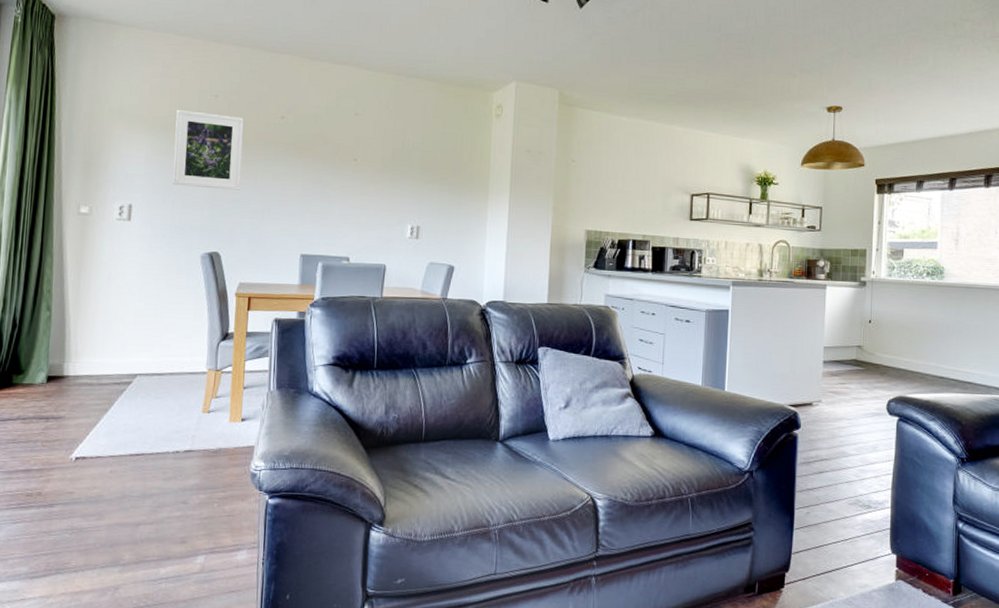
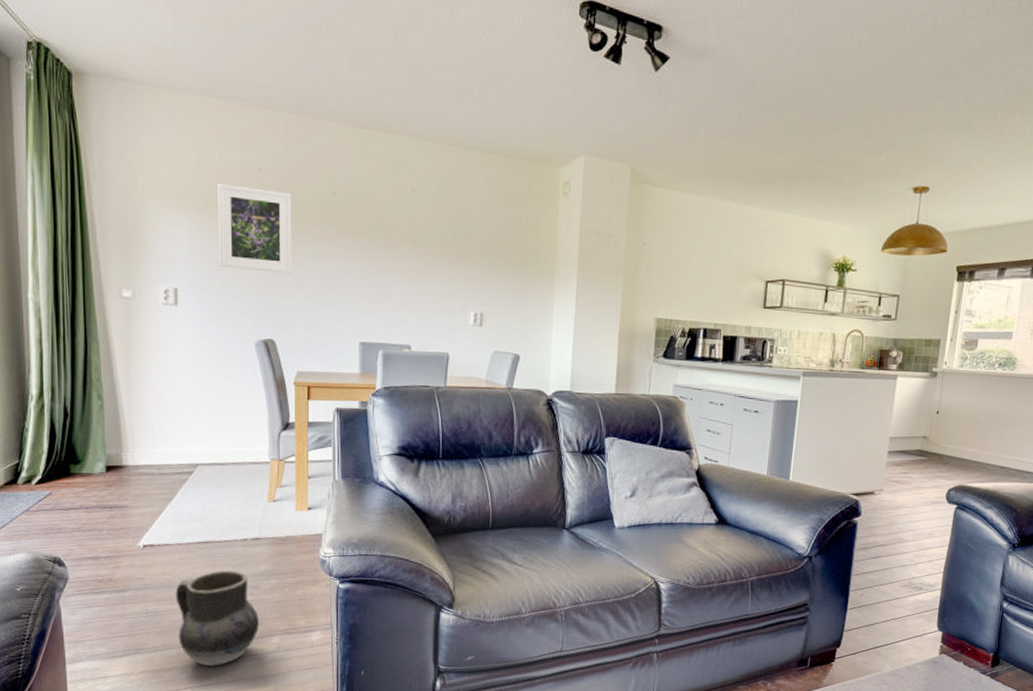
ceramic jug: none [101,484,186,588] -> present [175,570,260,666]

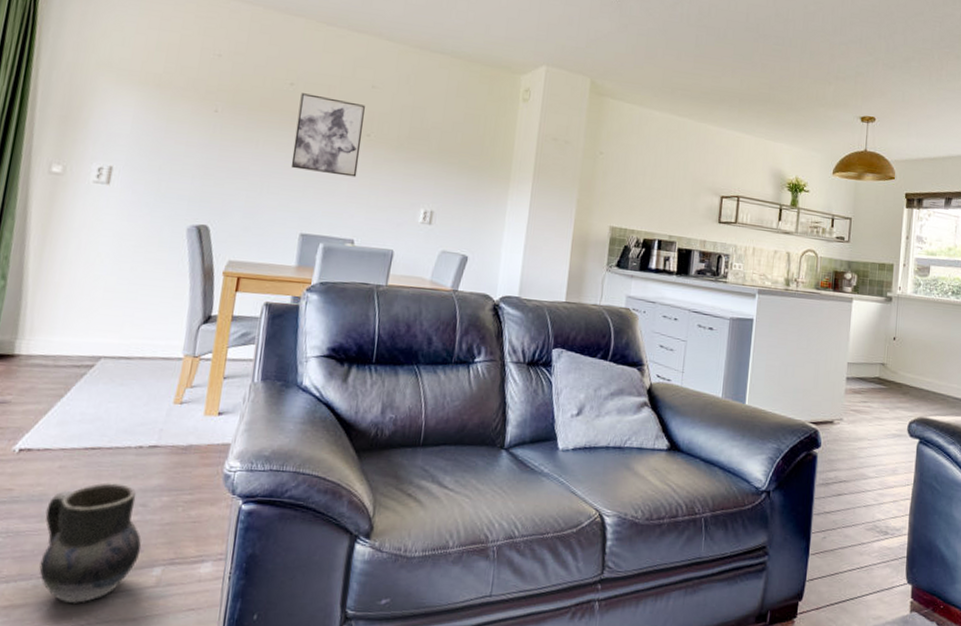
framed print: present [218,184,293,273] -> none [162,67,249,159]
wall art: none [343,202,408,284] -> present [290,93,365,177]

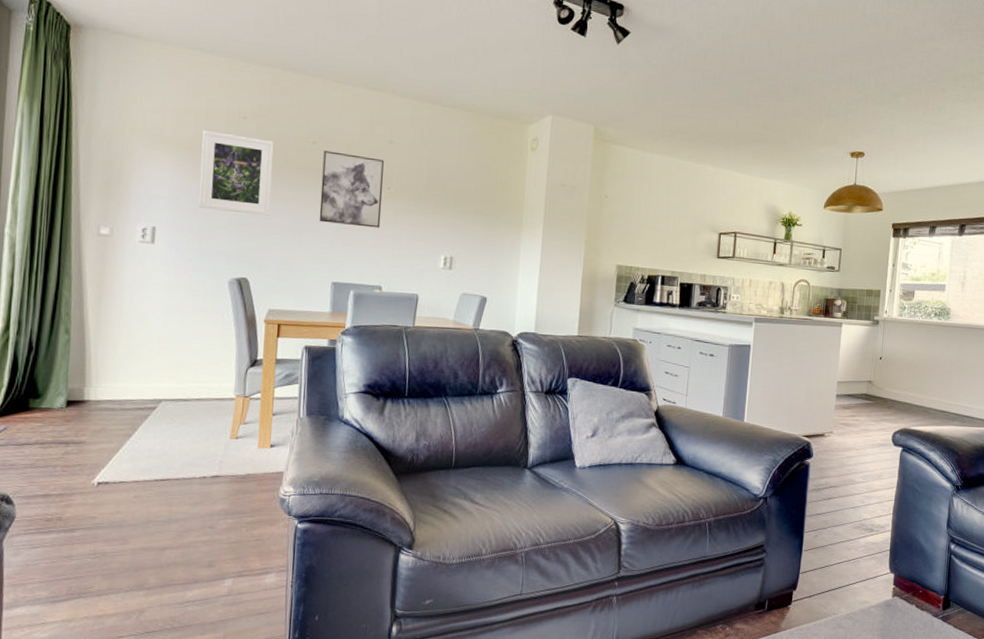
ceramic jug: present [39,482,142,603] -> none [126,509,213,611]
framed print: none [162,67,249,159] -> present [199,131,274,216]

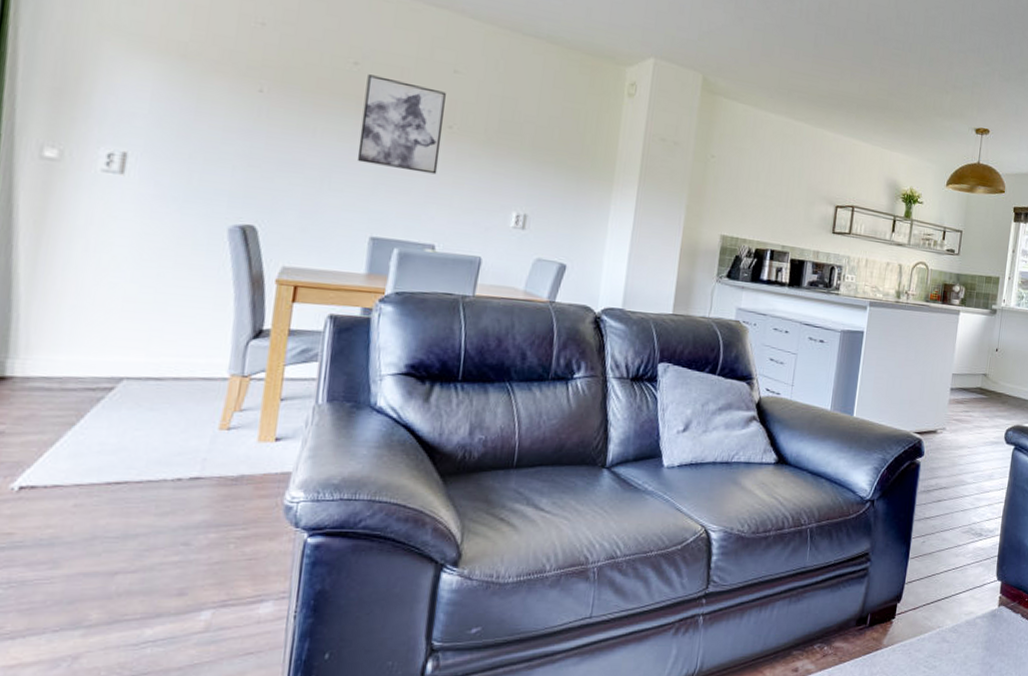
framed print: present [199,131,274,216] -> none [192,35,302,149]

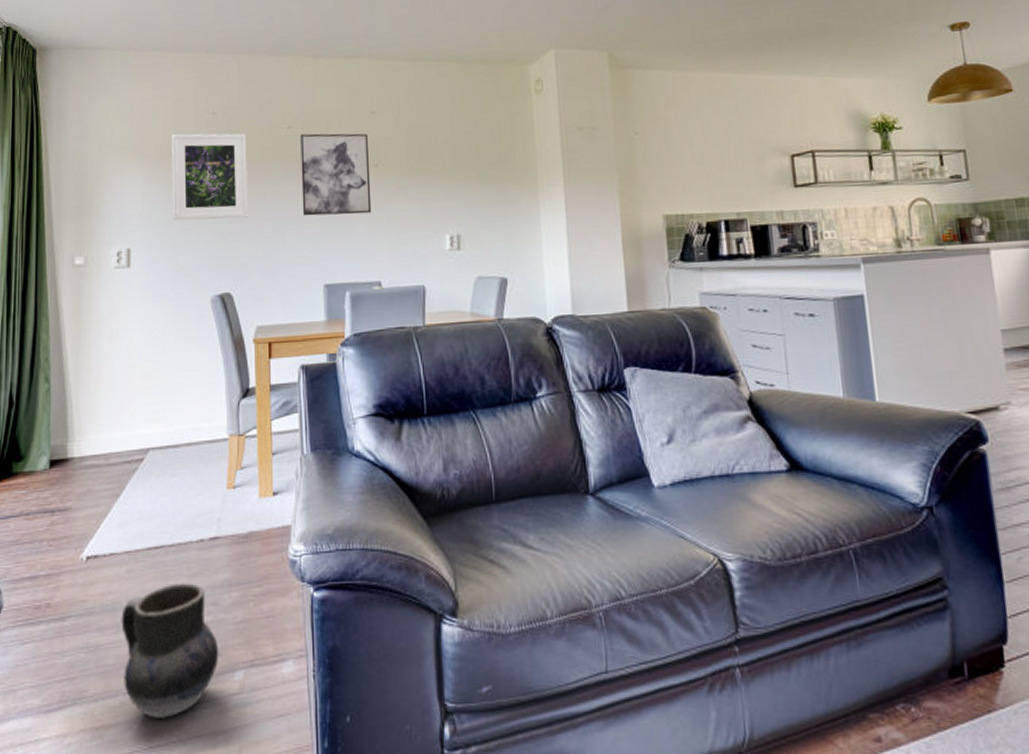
ceramic jug: none [54,521,185,656] -> present [121,583,219,718]
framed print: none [192,35,302,149] -> present [172,133,249,221]

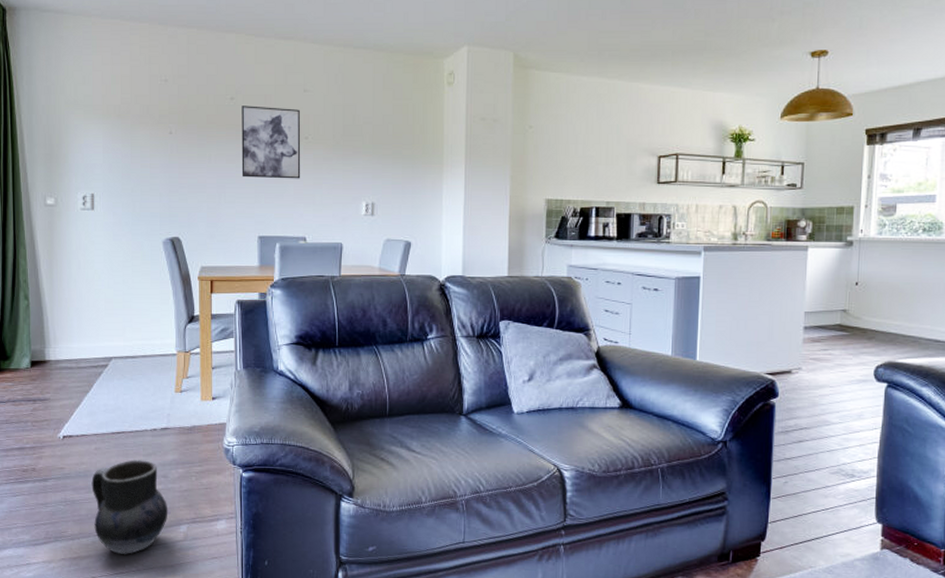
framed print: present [172,133,249,221] -> none [129,97,196,175]

